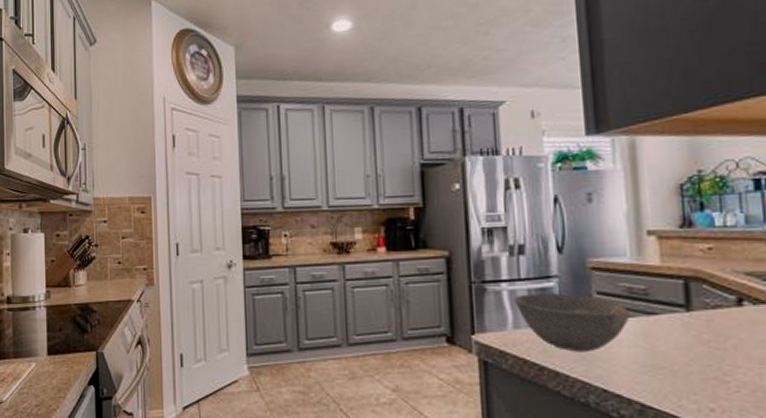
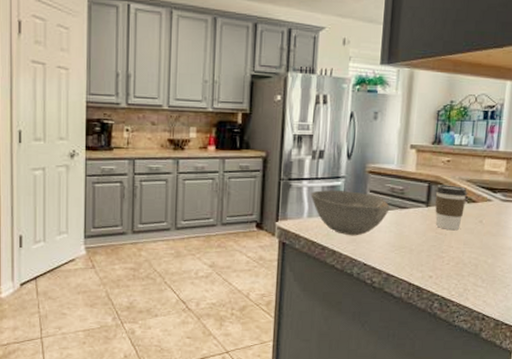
coffee cup: none [695,280,750,344] -> present [434,184,467,231]

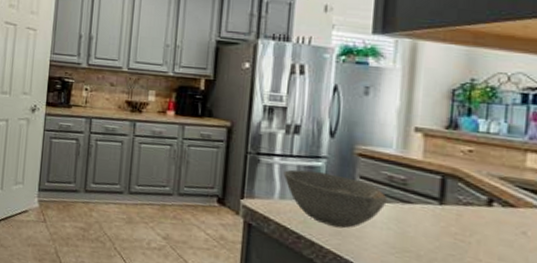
coffee cup: present [434,184,467,231] -> none [451,178,501,240]

